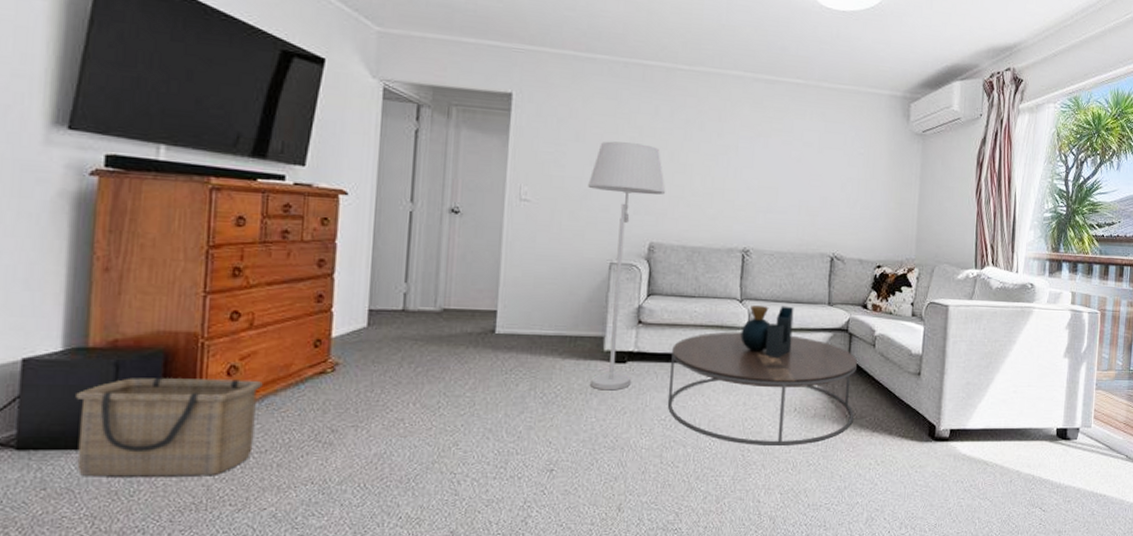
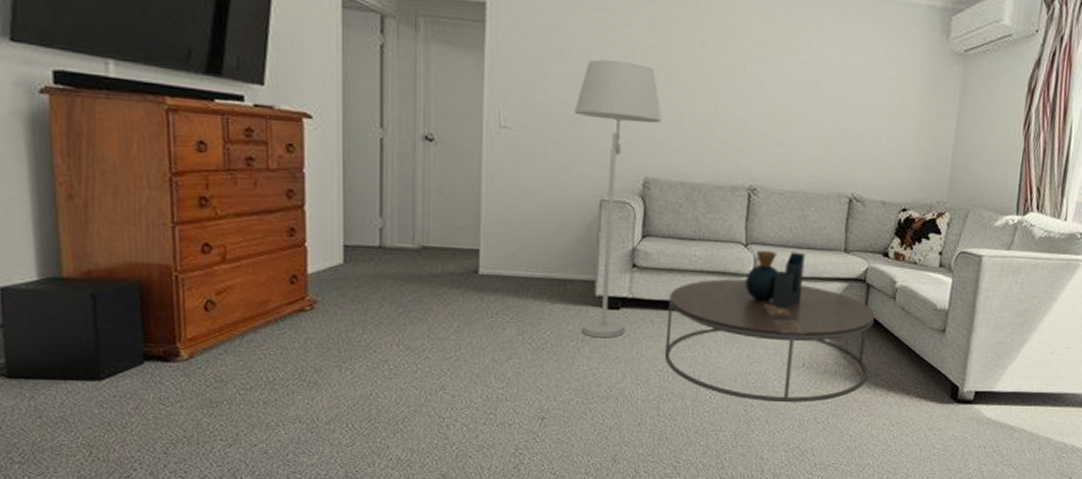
basket: present [75,378,263,477] -> none [57,310,242,411]

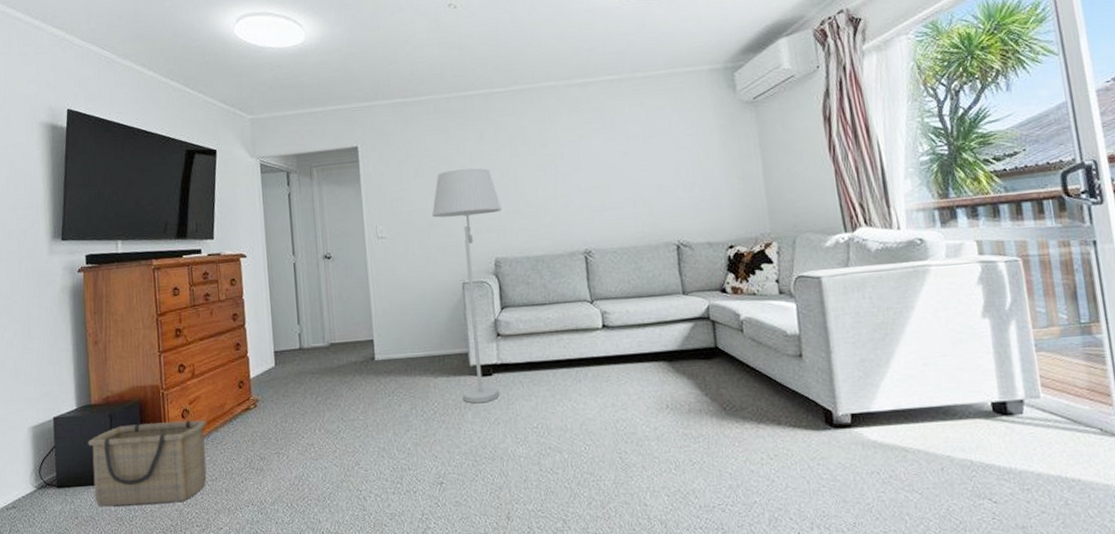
basket: none [57,310,242,411] -> present [88,420,207,506]
coffee table: present [665,250,874,402] -> none [533,301,733,447]

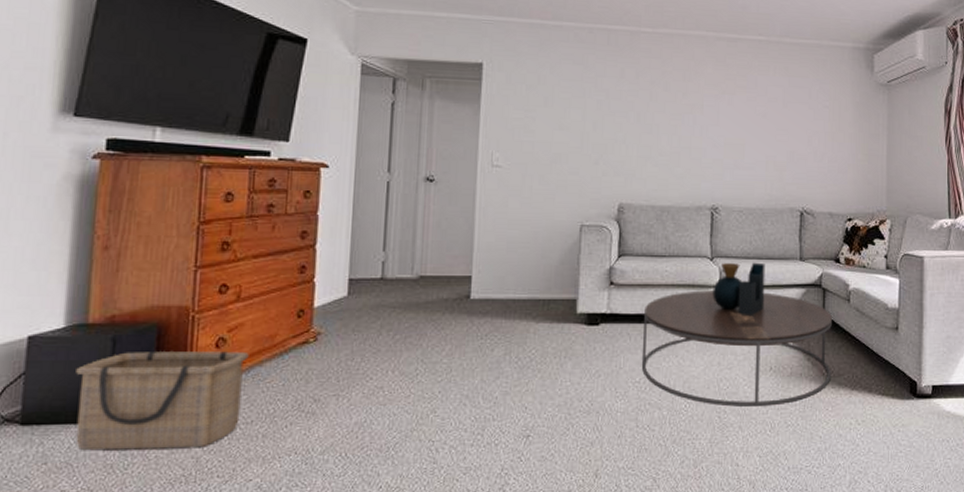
floor lamp: present [432,168,502,404] -> none [557,105,634,354]
coffee table: none [533,301,733,447] -> present [642,262,832,407]

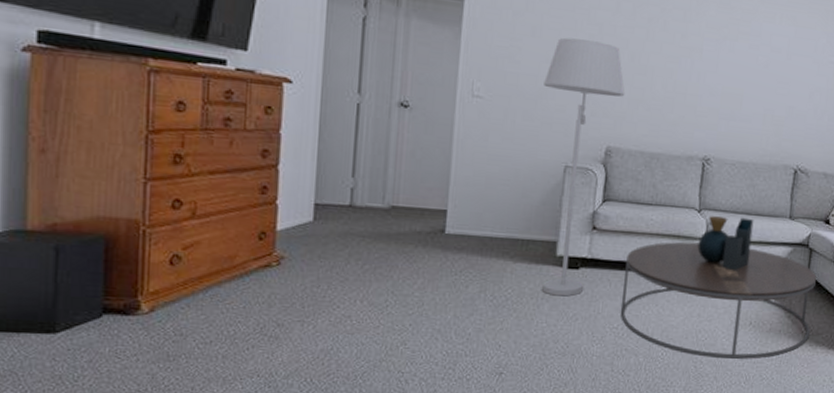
basket: present [76,351,249,450] -> none [15,262,207,364]
floor lamp: none [557,105,634,354] -> present [542,37,625,297]

